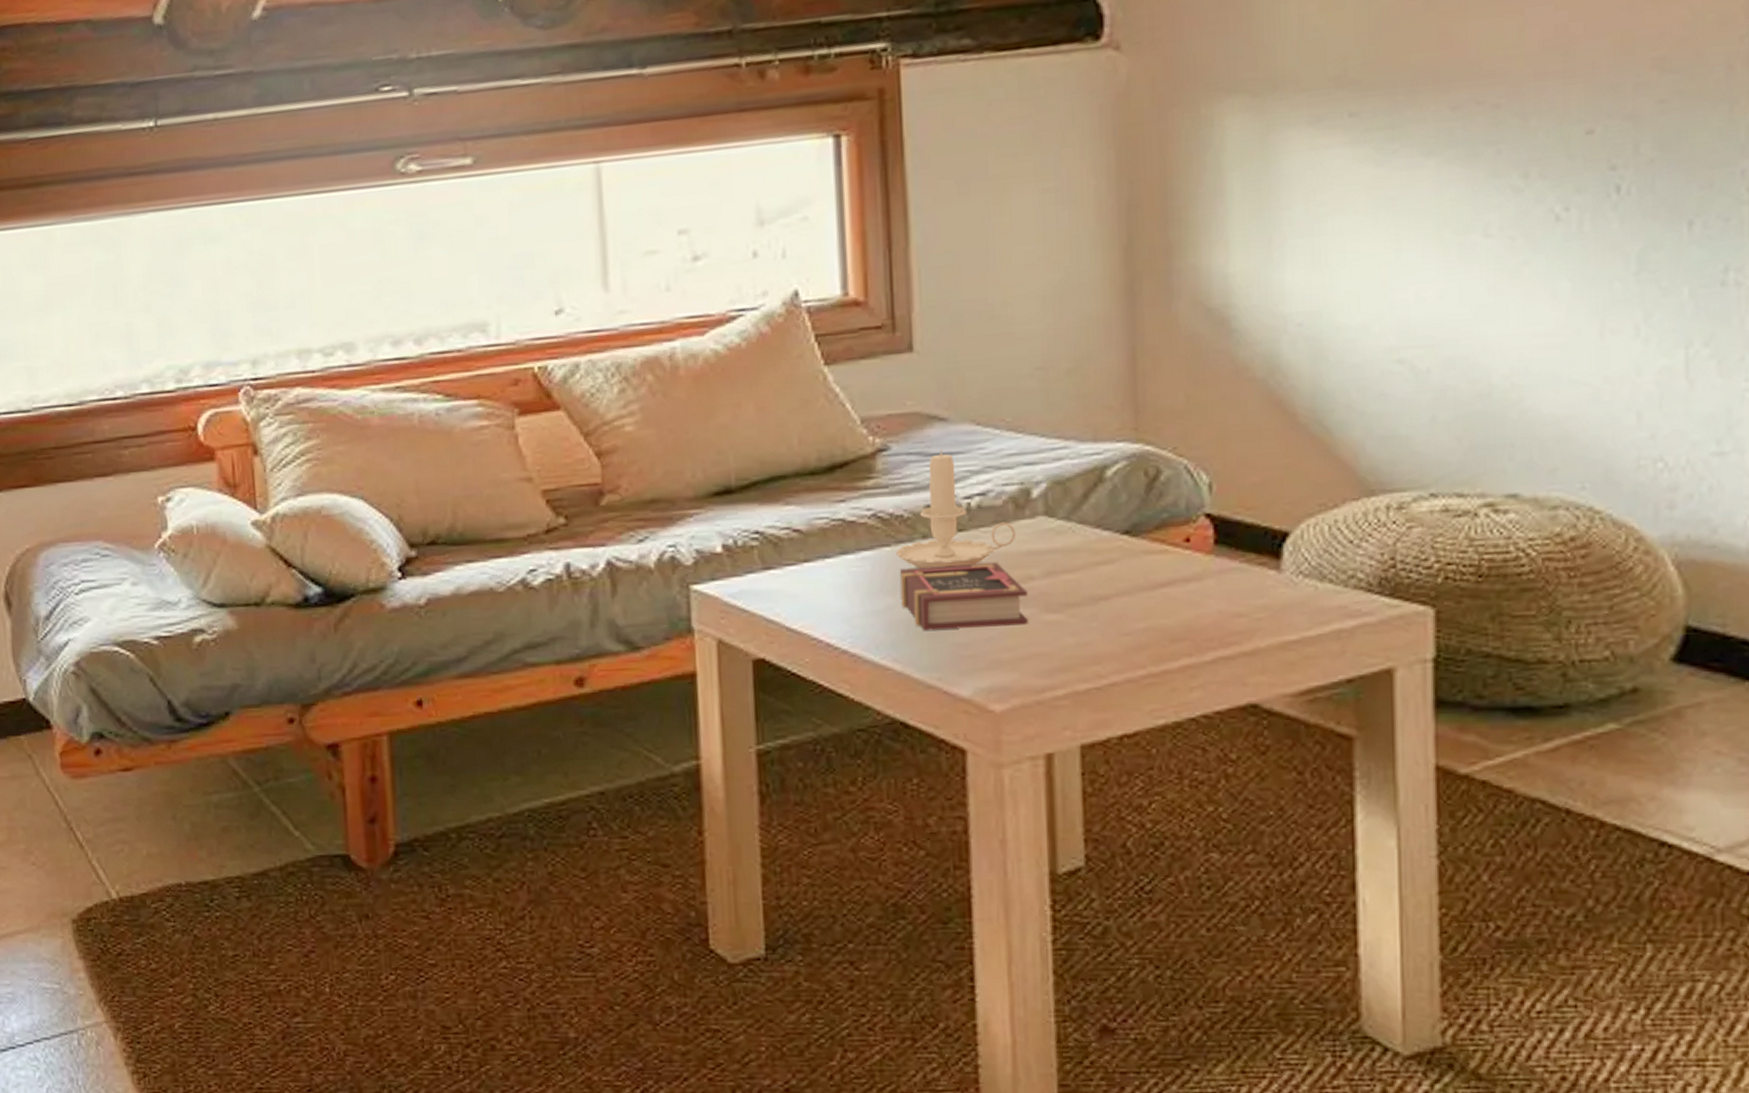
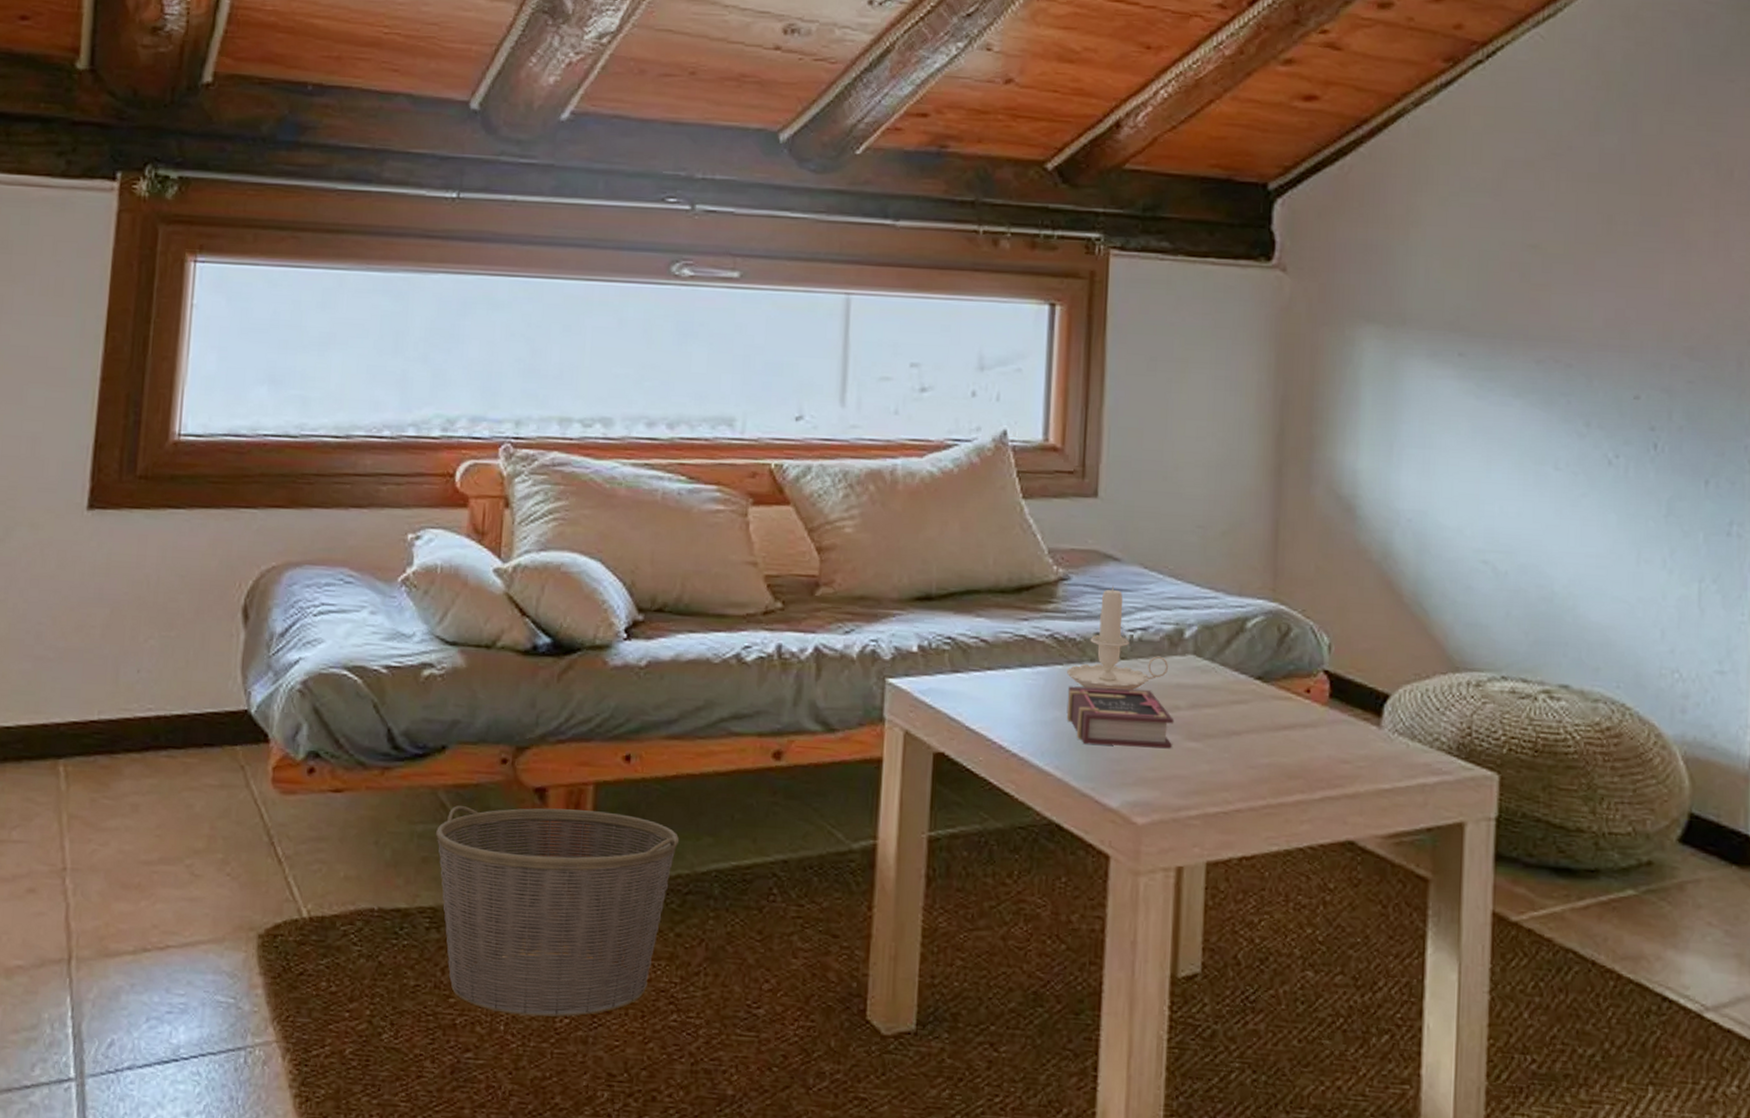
basket: none [232,761,486,976] -> present [436,806,680,1018]

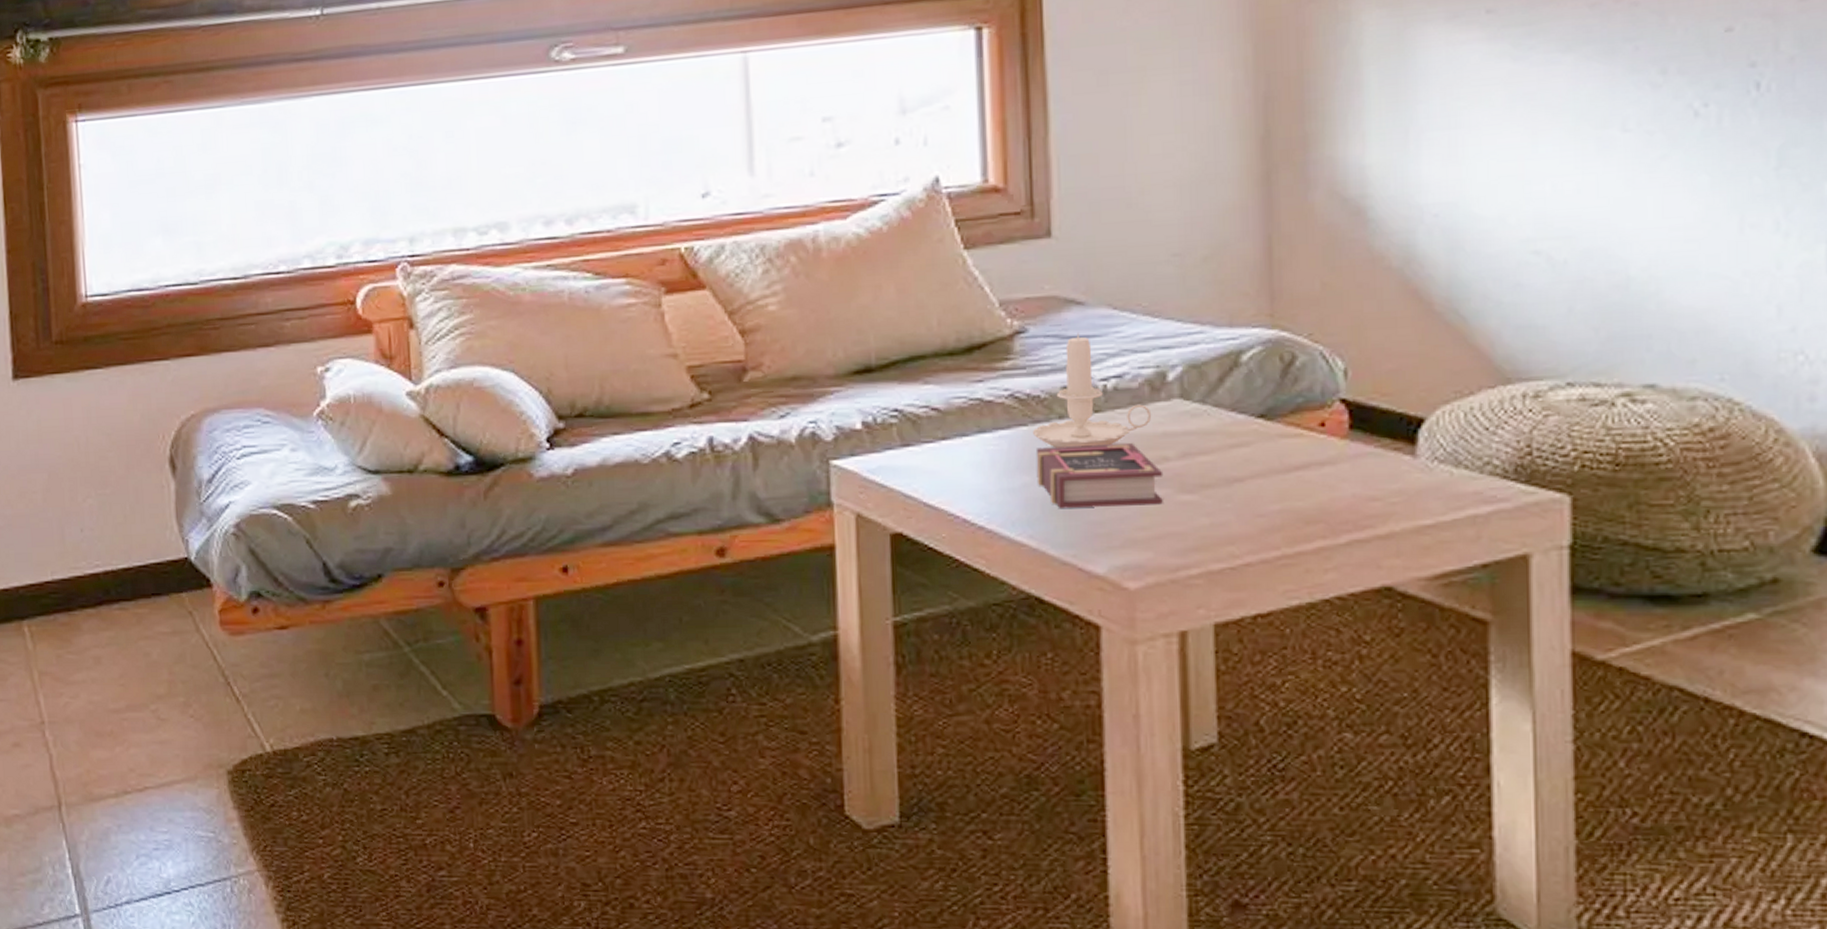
basket: present [436,806,680,1018] -> none [383,625,628,832]

